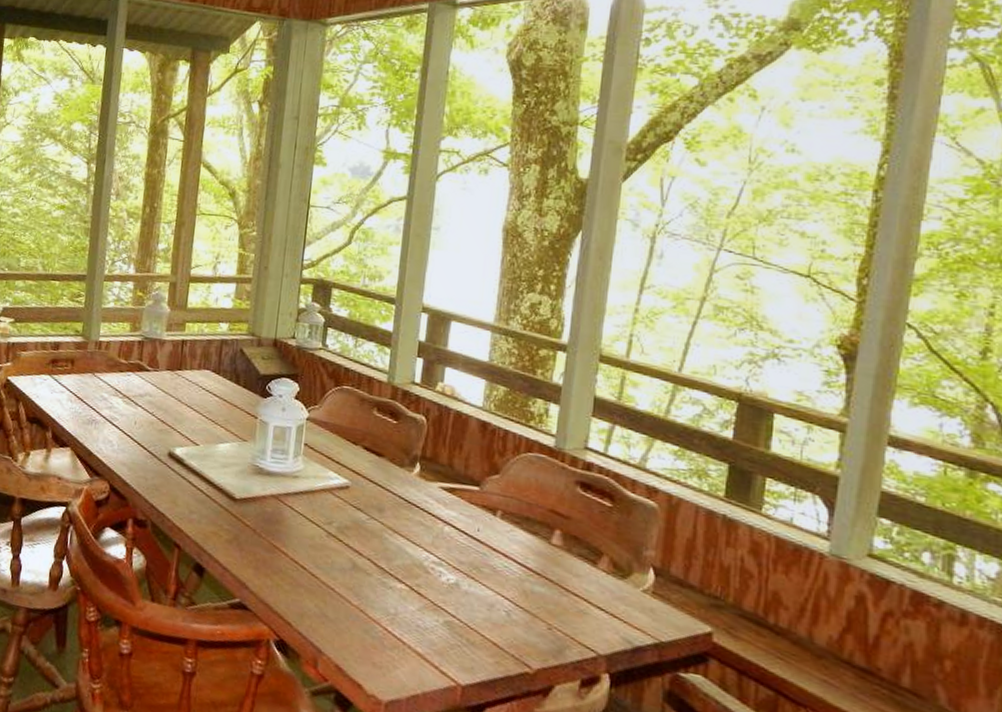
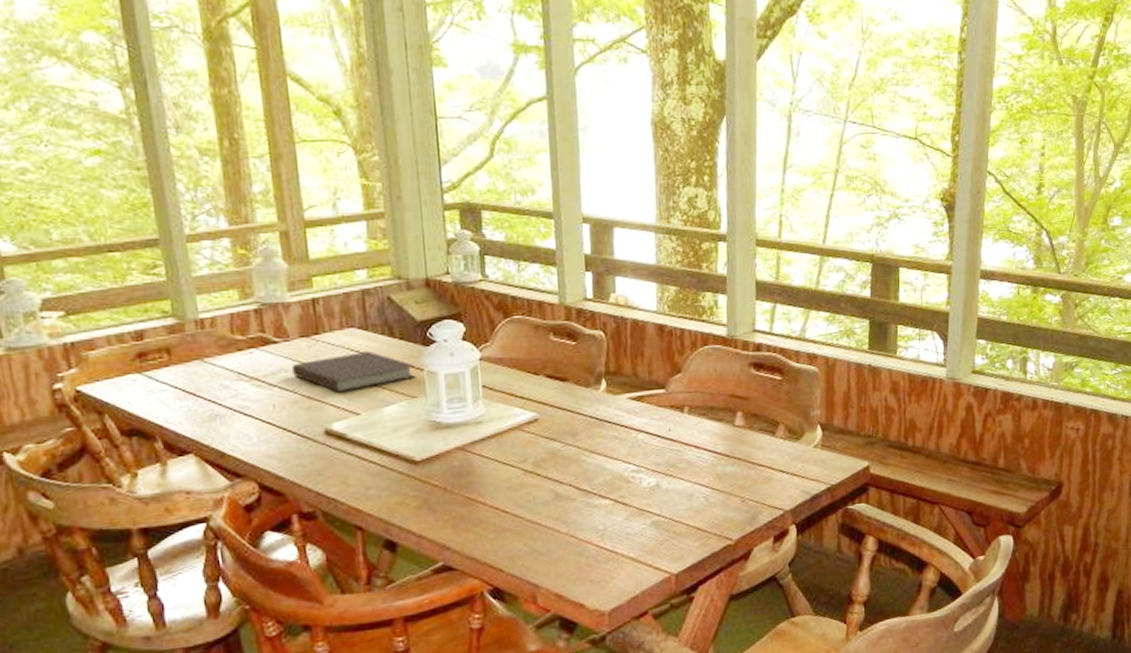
notebook: none [154,390,251,424] -> present [291,351,416,393]

